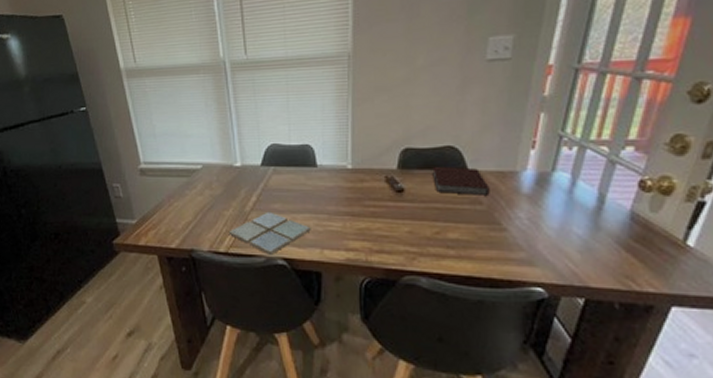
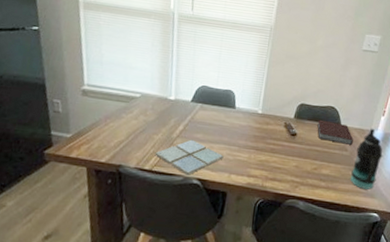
bottle: none [493,168,540,255] -> present [351,128,383,190]

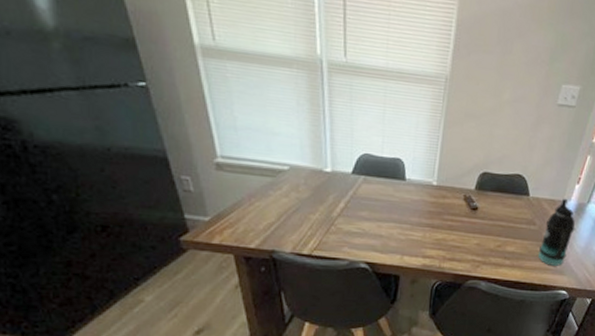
drink coaster: present [155,139,224,175] -> none [313,218,394,259]
notebook: present [317,119,353,145] -> none [502,190,543,218]

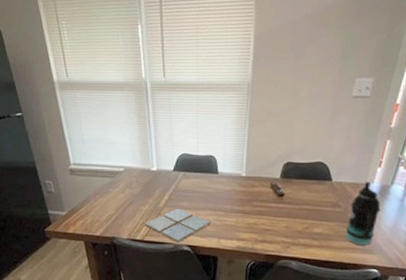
drink coaster: none [313,218,394,259] -> present [144,208,211,243]

